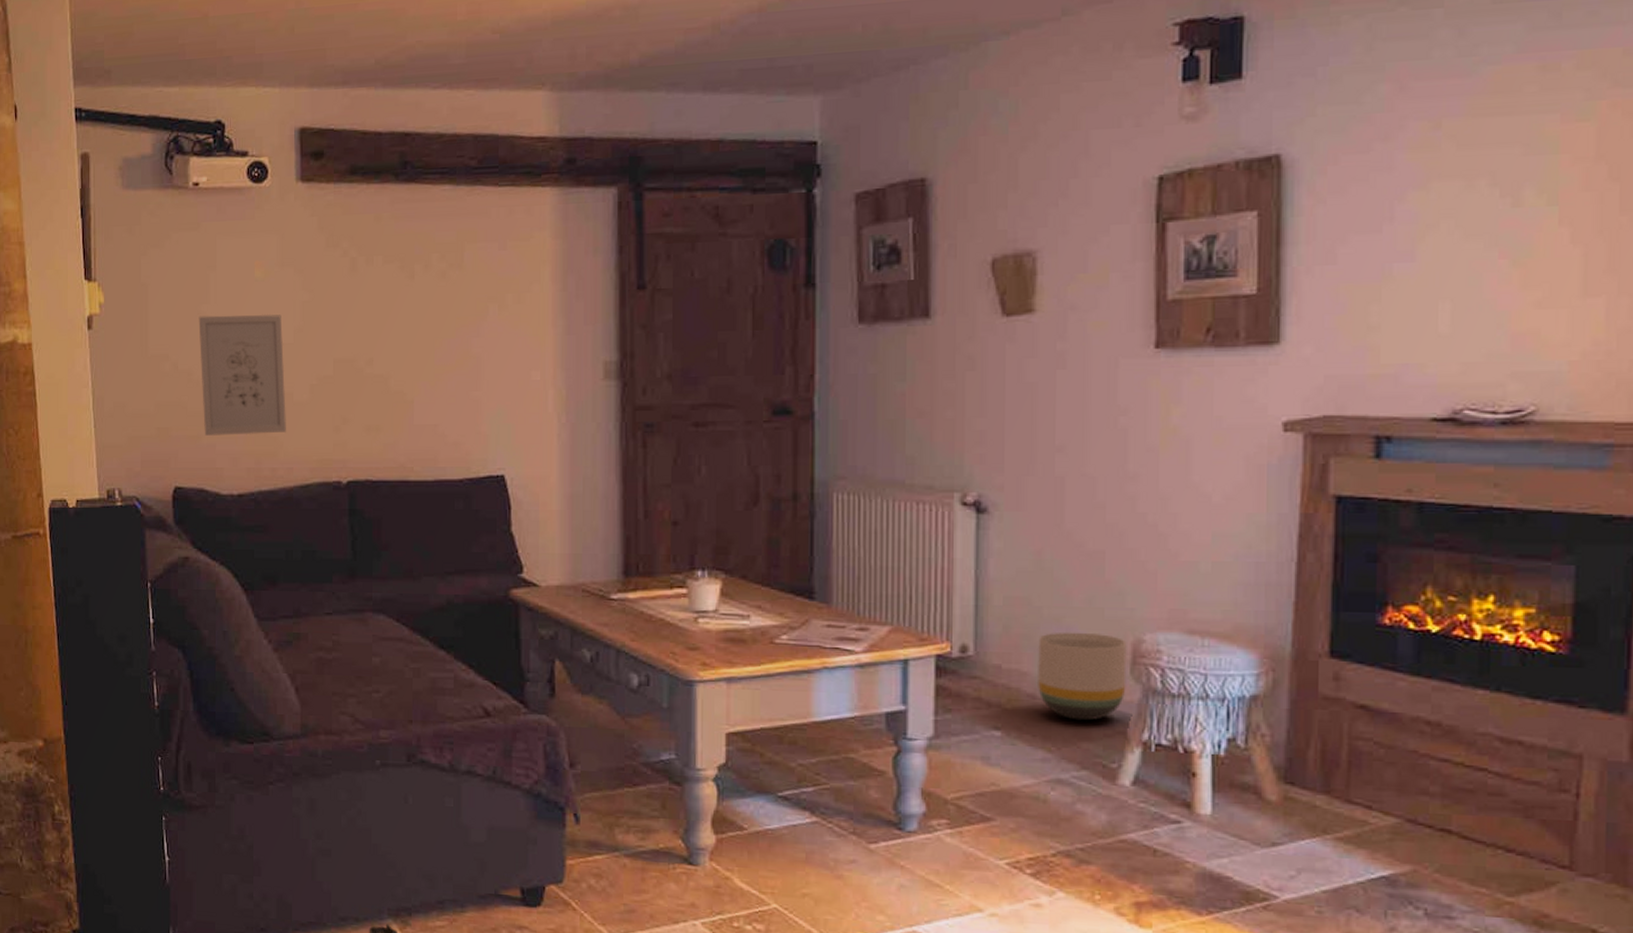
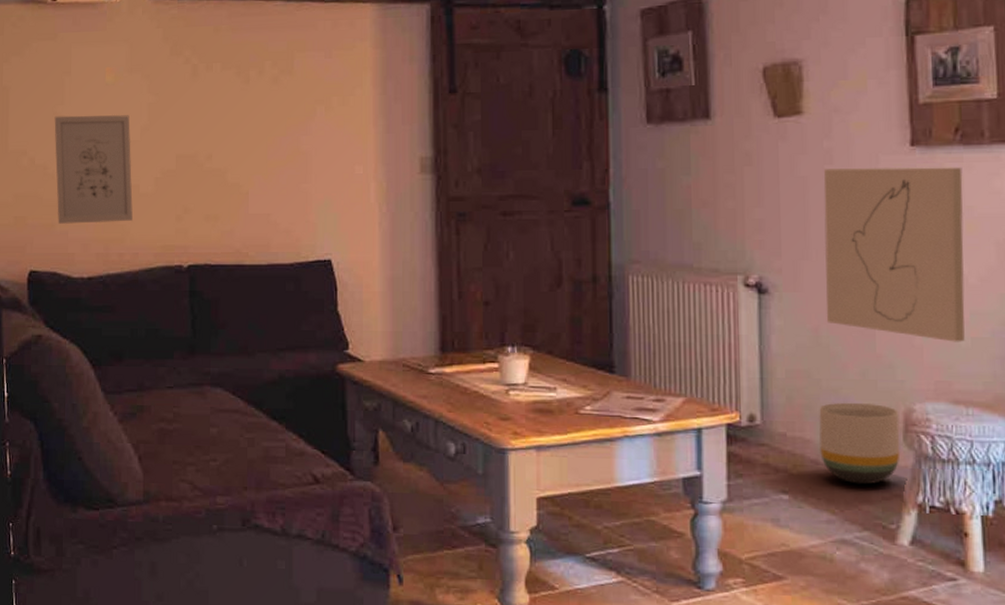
wall art: none [1051,371,1212,567] -> present [823,167,965,342]

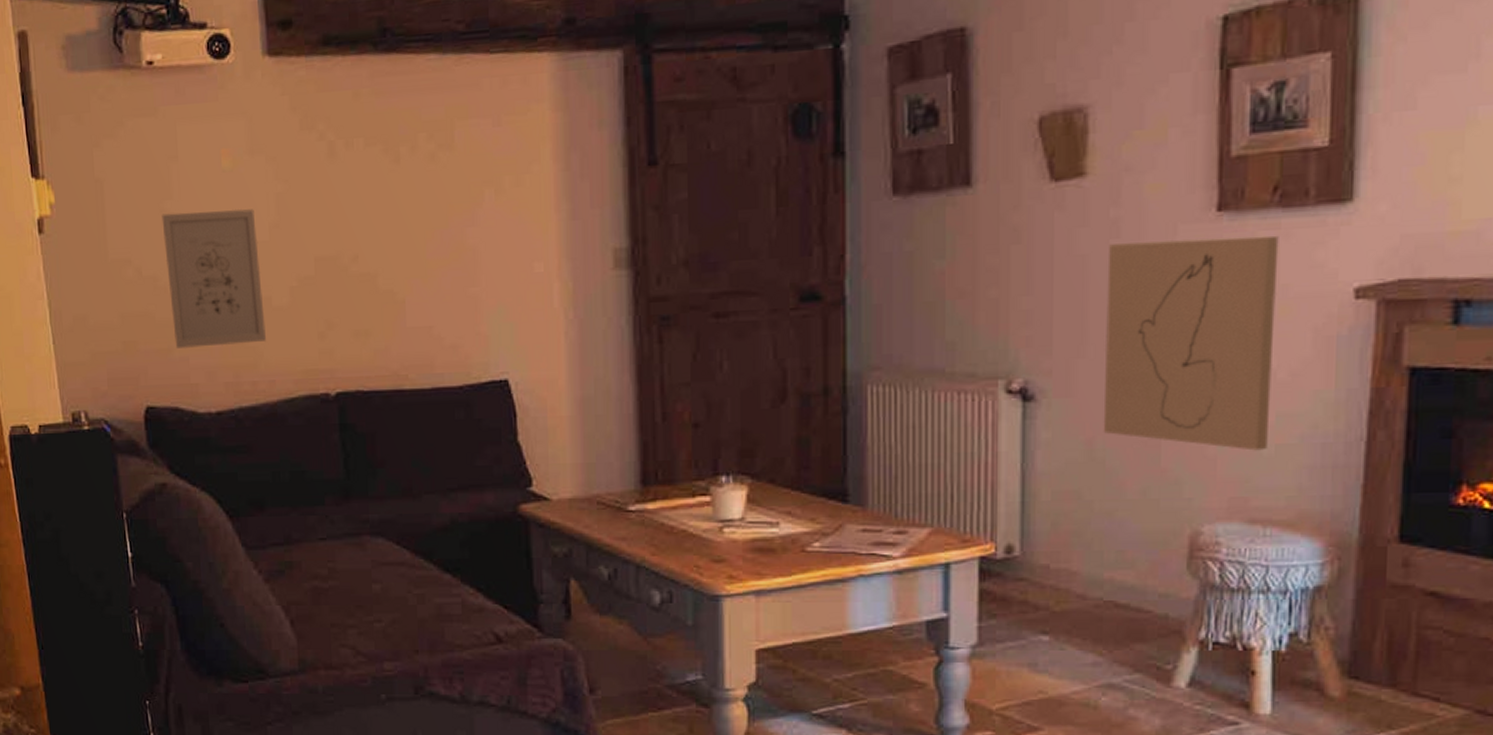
planter: present [819,402,901,485] -> none [1088,526,1184,621]

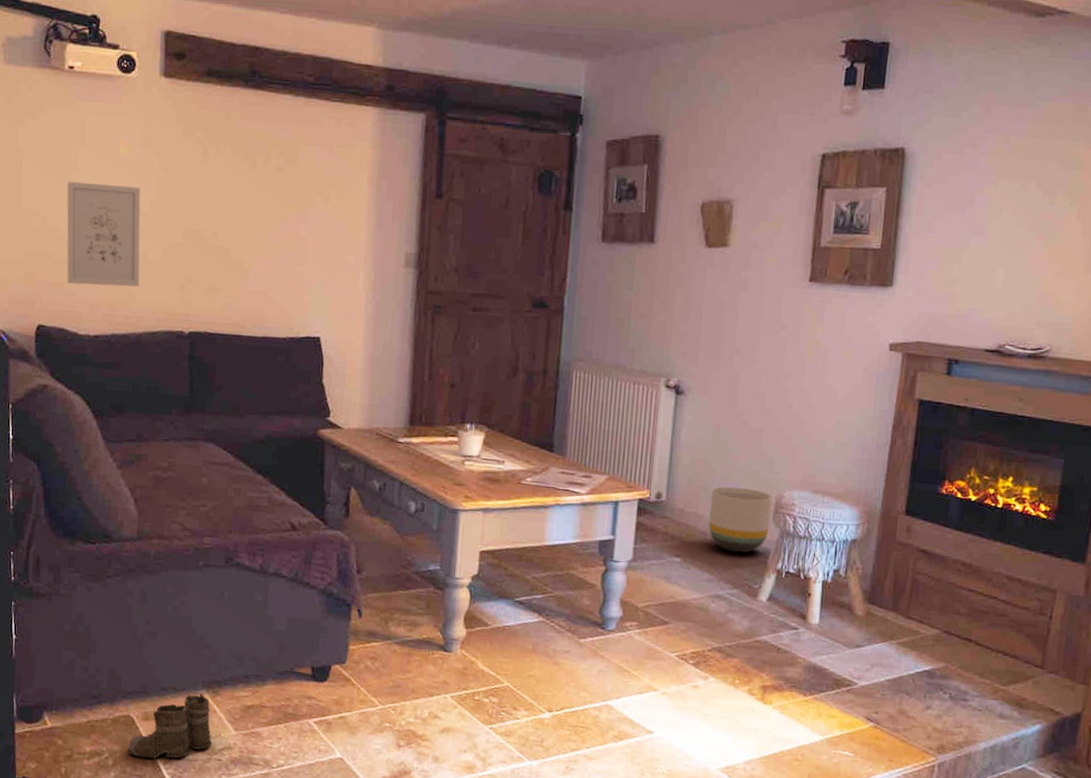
planter: none [1088,526,1184,621] -> present [708,486,772,553]
wall art: present [1103,235,1279,451] -> none [726,295,846,445]

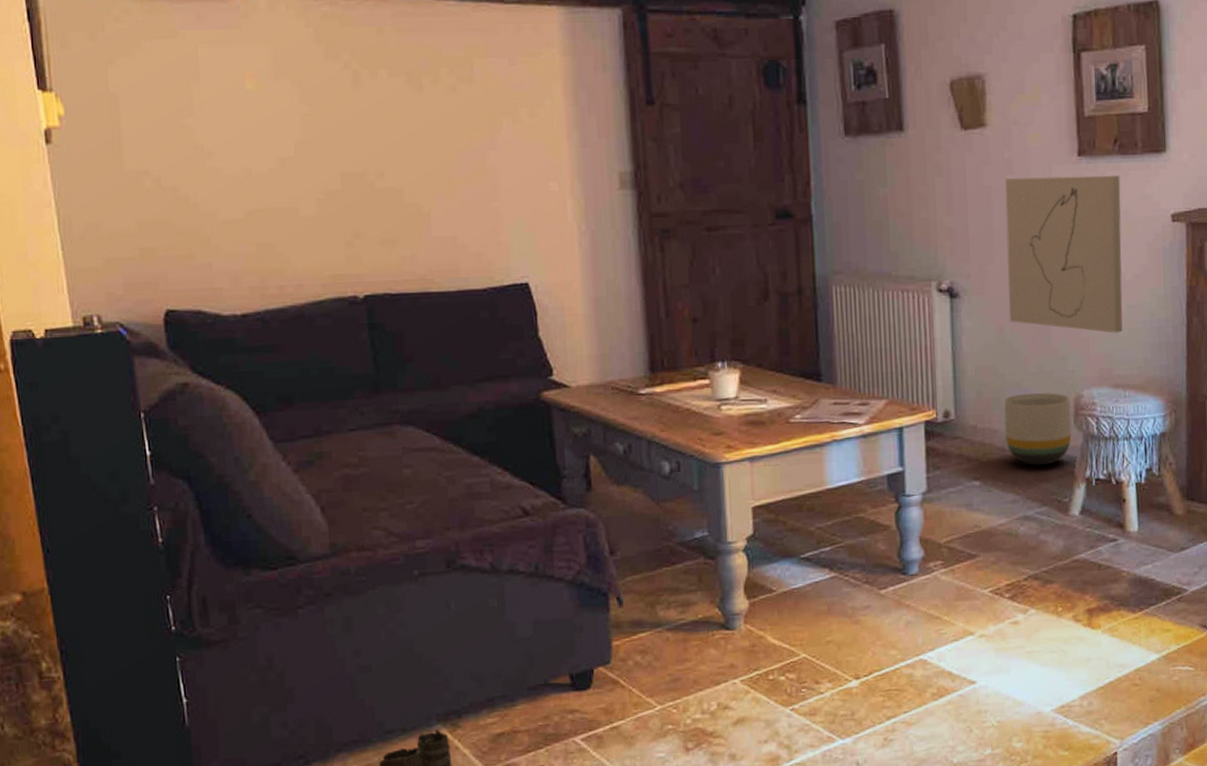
wall art: present [66,181,141,287] -> none [182,127,293,255]
wall art: none [726,295,846,445] -> present [1005,175,1123,333]

